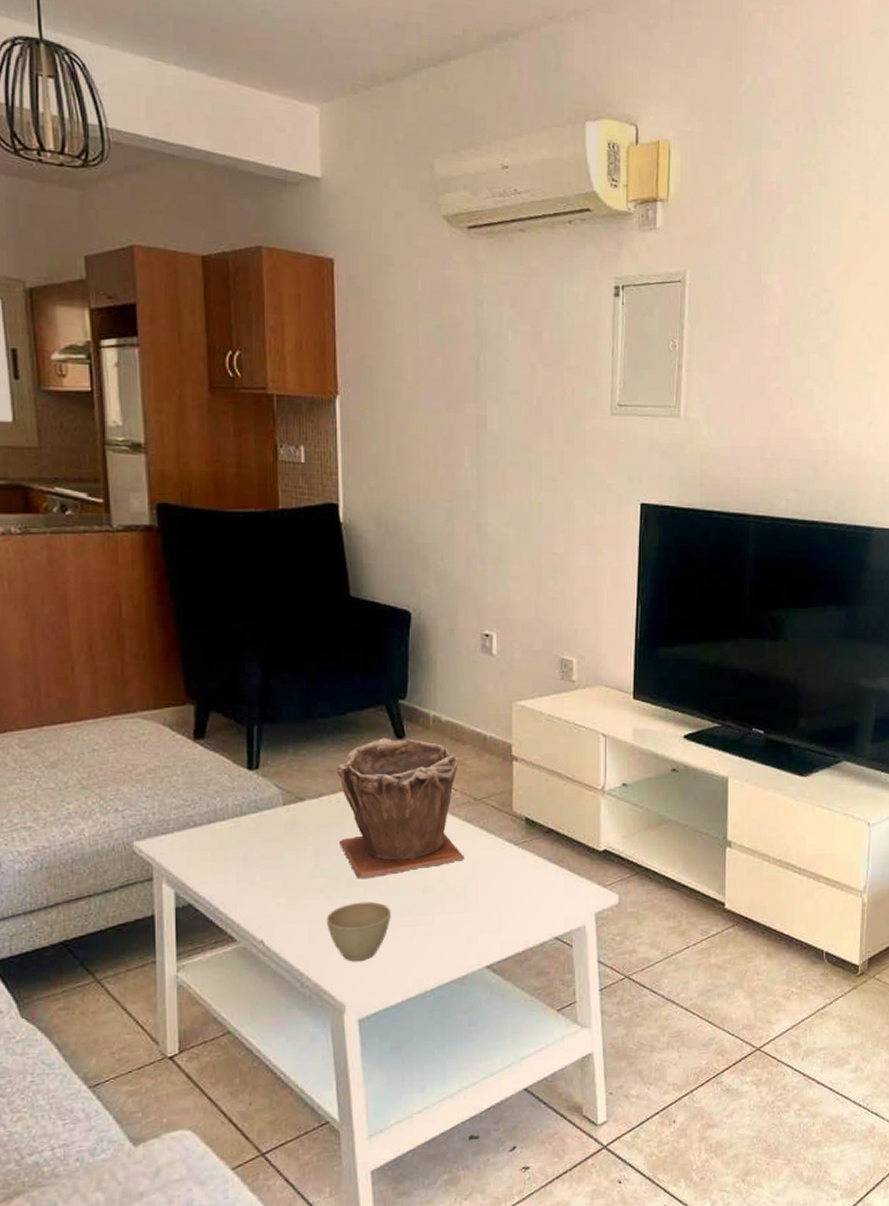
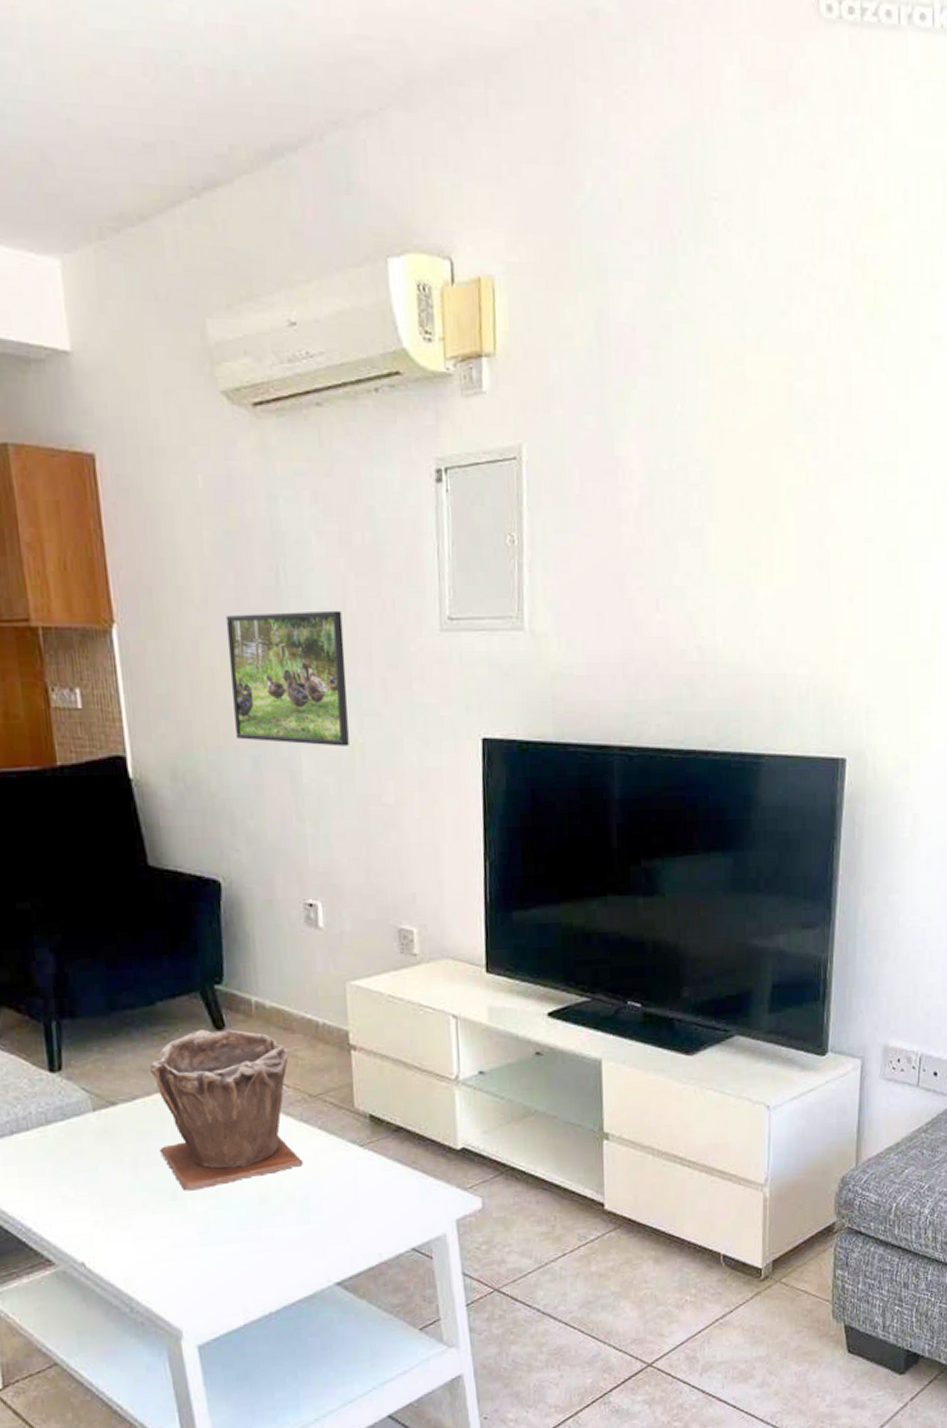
cup: present [326,901,392,961] -> none [152,1215,226,1282]
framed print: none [432,392,530,504] -> present [225,610,349,747]

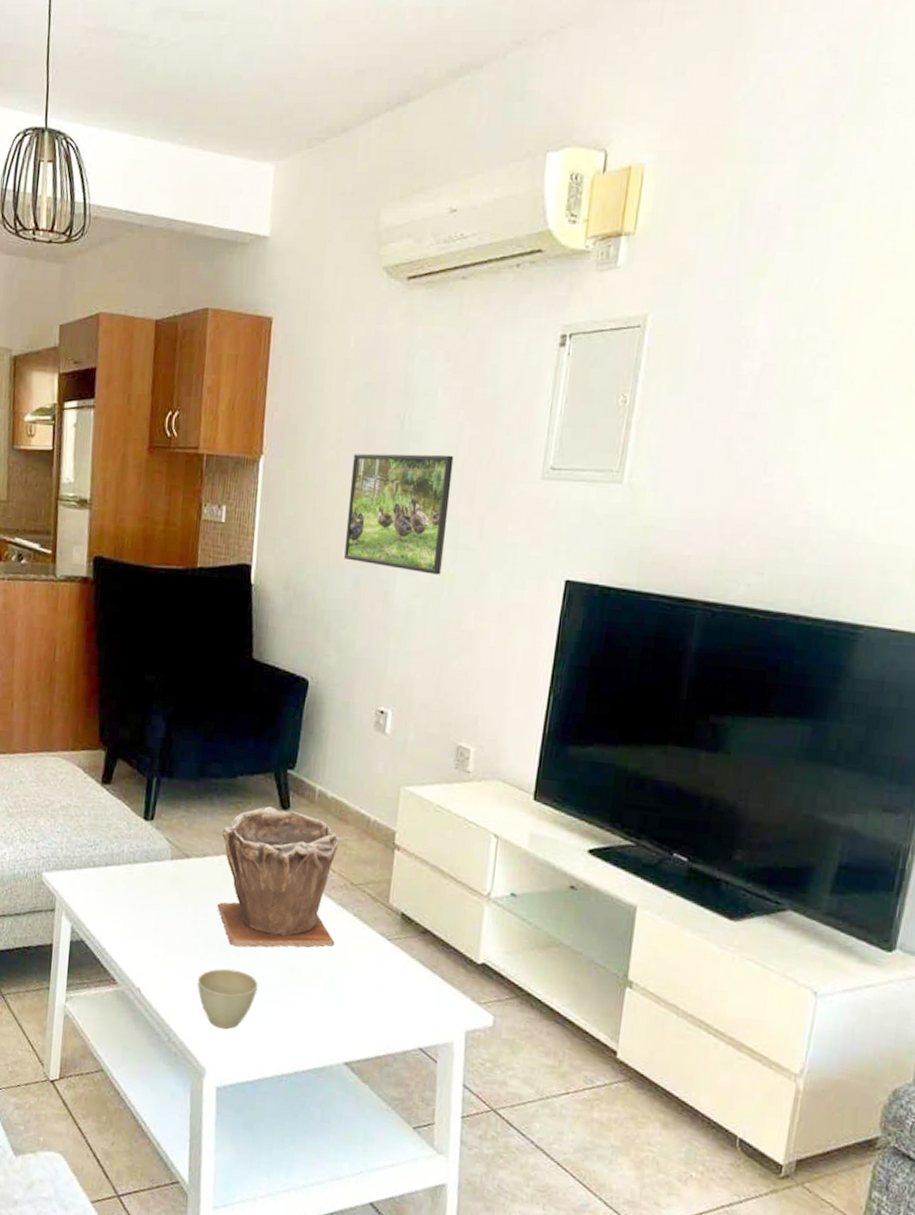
cup: none [152,1215,226,1282] -> present [197,968,259,1029]

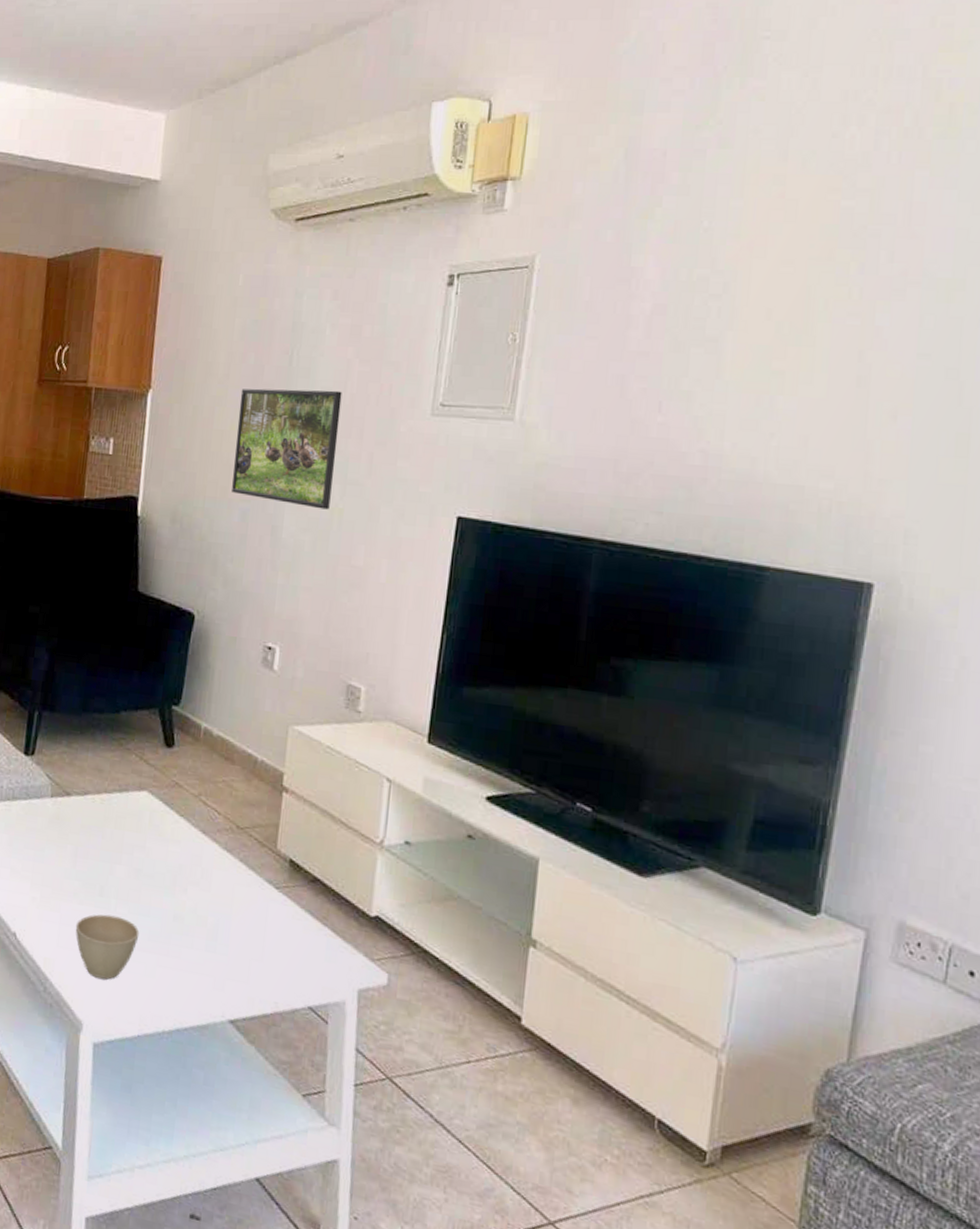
plant pot: present [217,806,340,948] -> none [98,743,225,894]

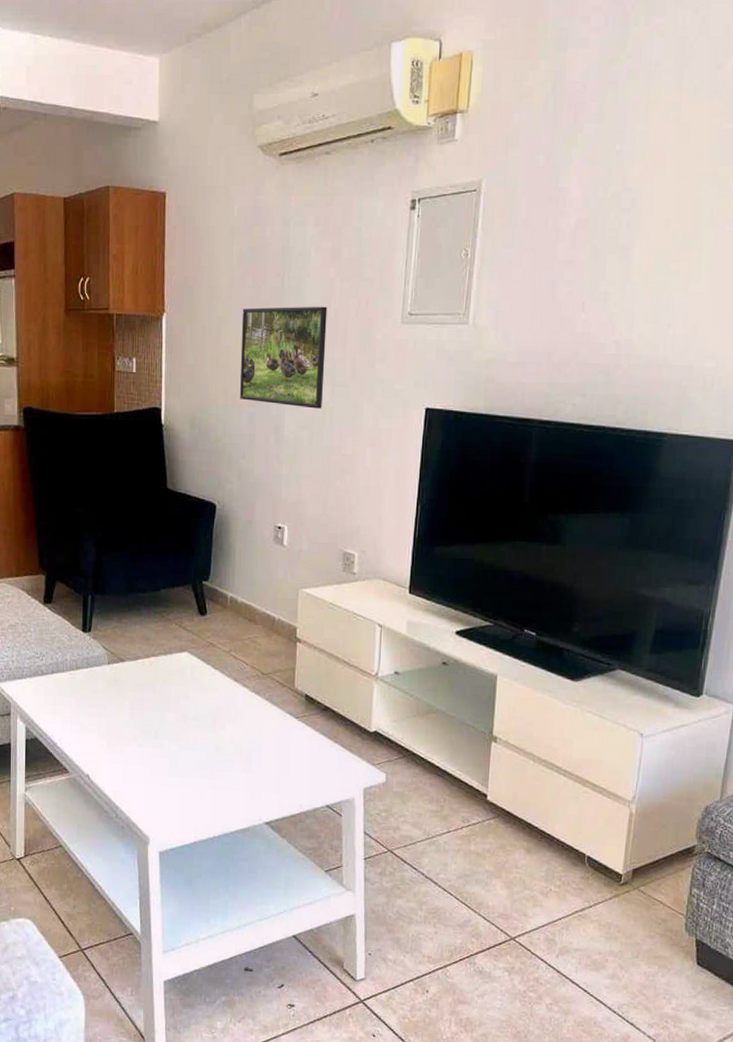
cup: present [75,914,140,980] -> none [137,752,190,803]

